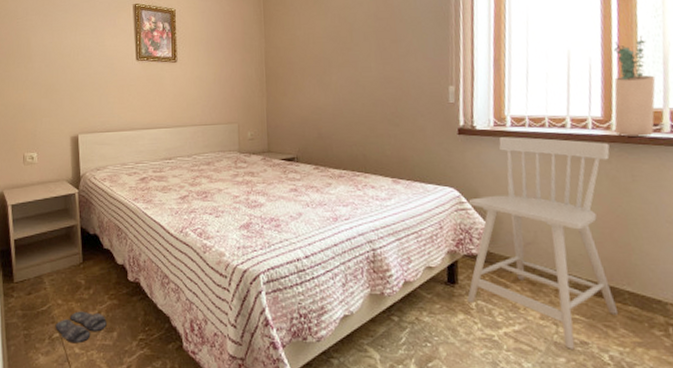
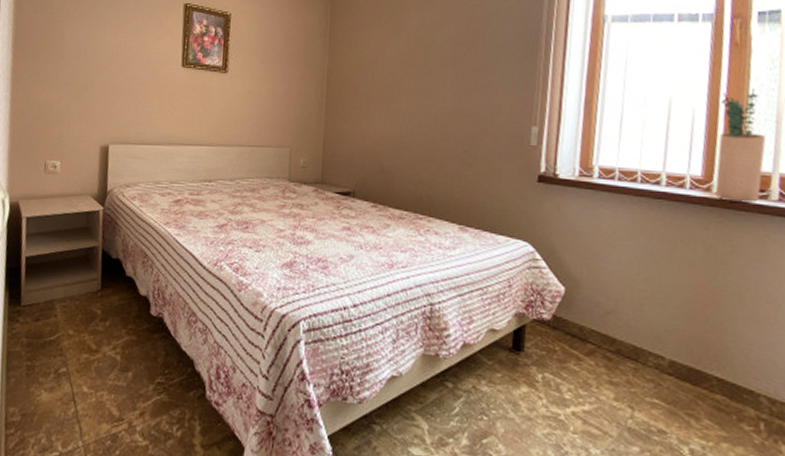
slippers: present [55,311,107,344] -> none [63,344,122,381]
chair: present [467,137,619,349] -> none [533,189,708,438]

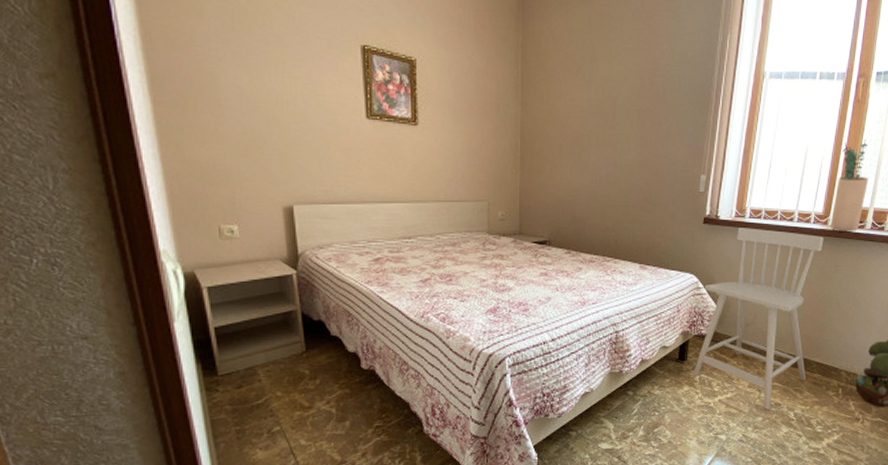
chair: none [533,189,708,438] -> present [693,228,824,410]

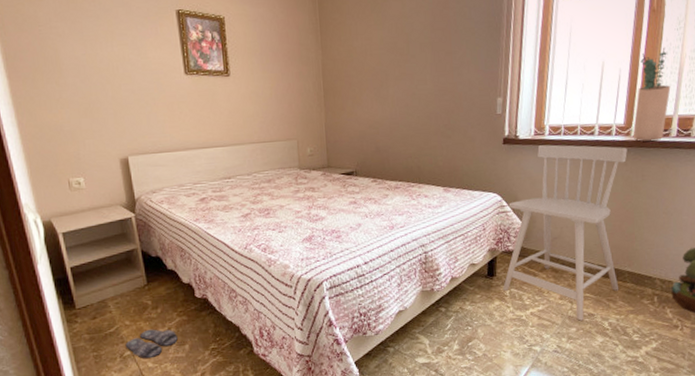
slippers: none [275,402,337,436] -> present [125,329,178,359]

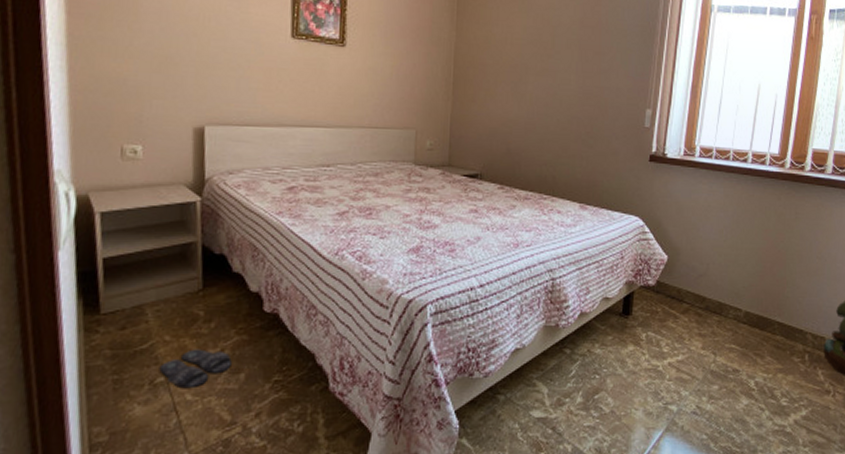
chair: present [503,144,627,321] -> none [639,167,781,377]
vase: present [633,47,671,142] -> none [787,77,827,177]

